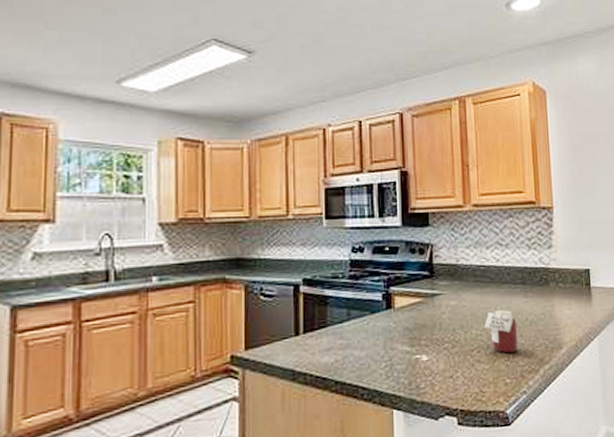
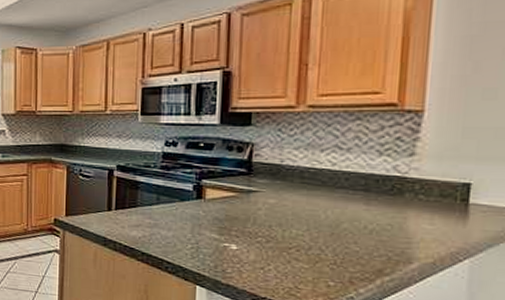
jar: present [484,310,519,353] -> none [308,214,352,257]

